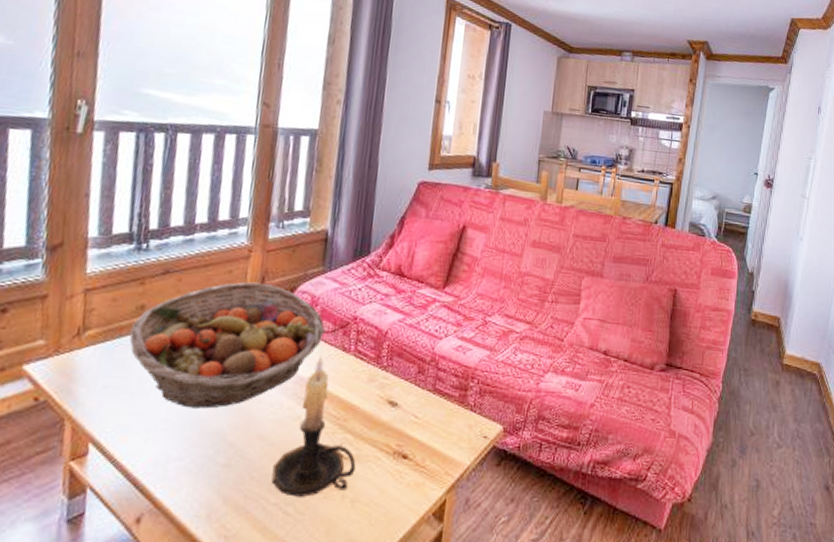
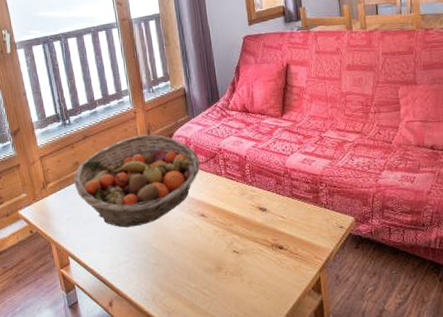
candle holder: present [271,355,356,497] -> none [188,180,246,282]

